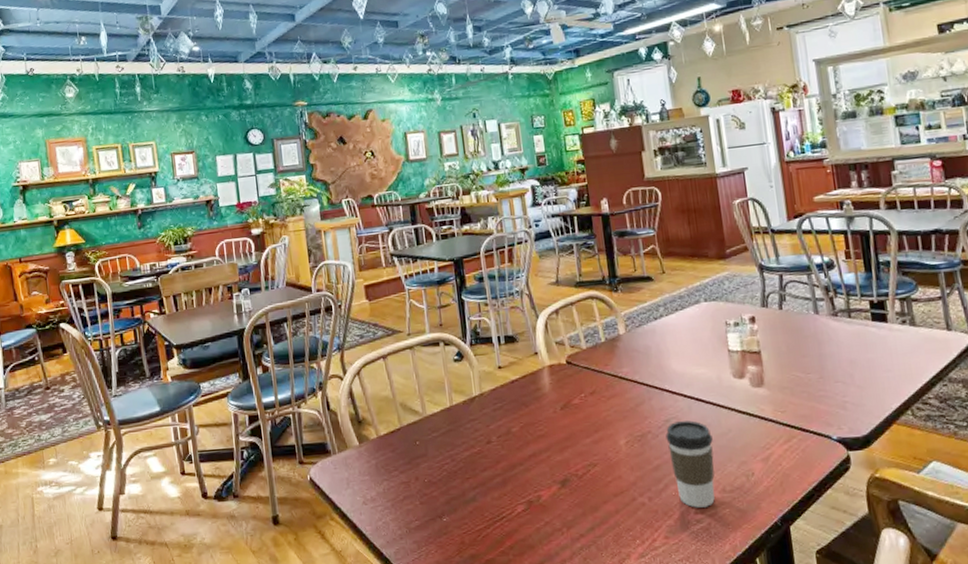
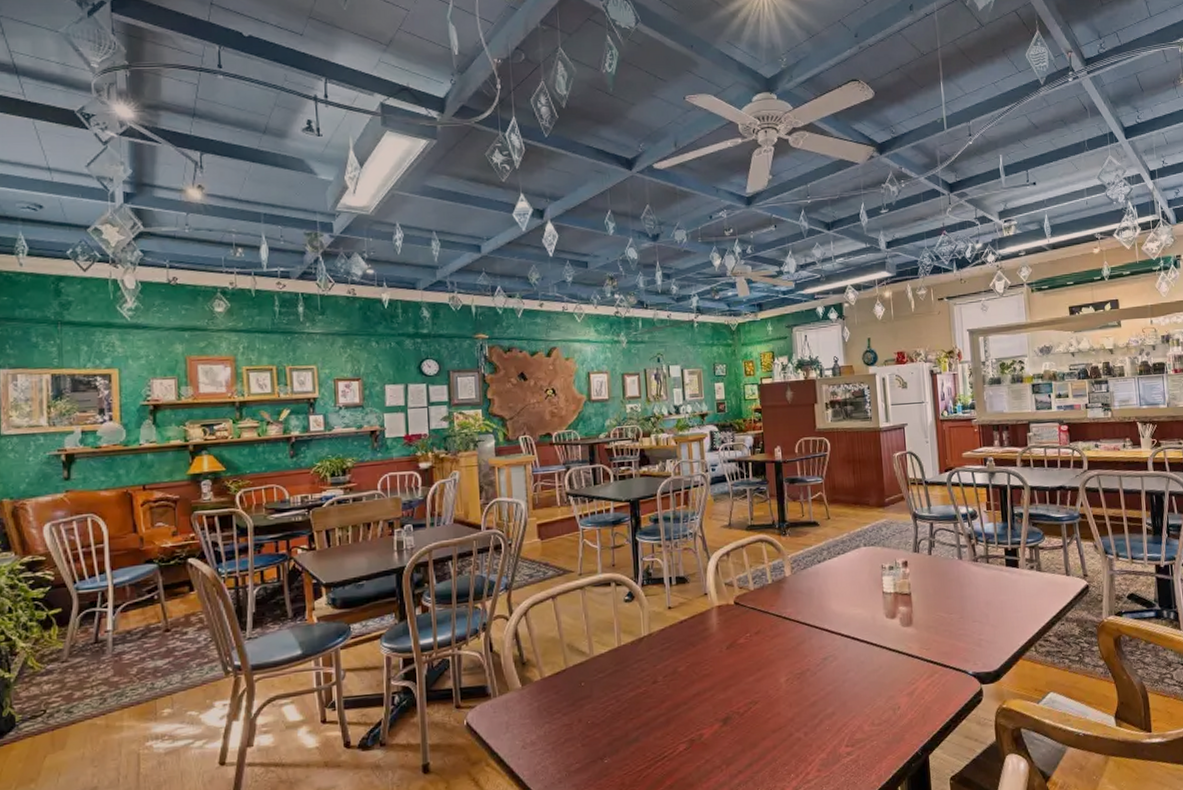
coffee cup: present [665,420,715,508] -> none [823,658,866,741]

